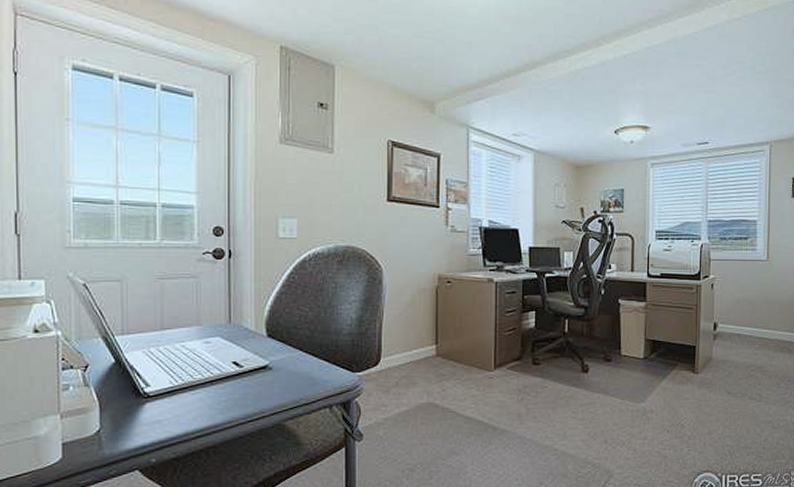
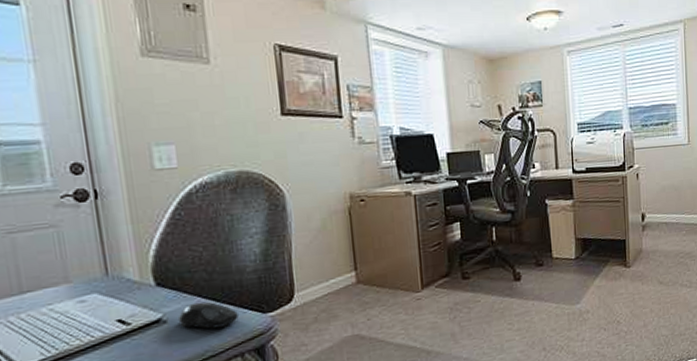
computer mouse: none [281,355,331,380] -> present [177,301,239,329]

